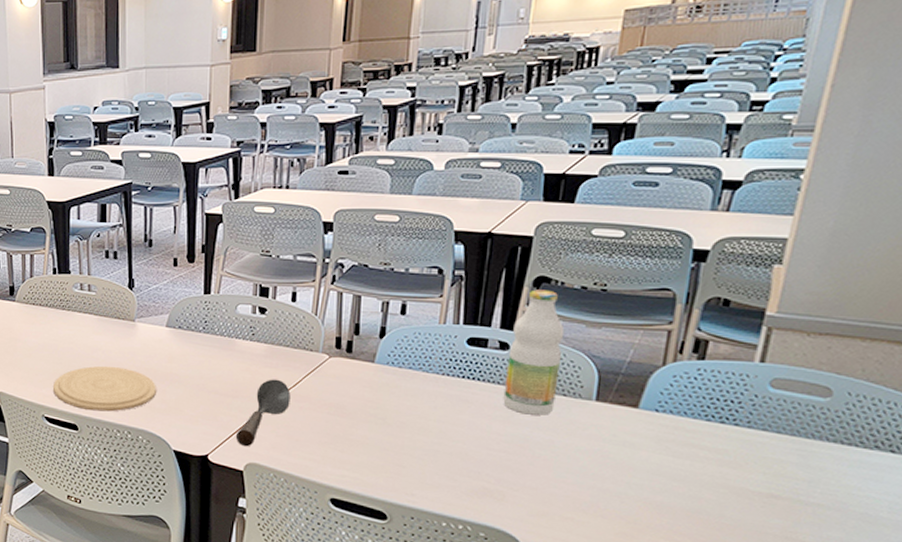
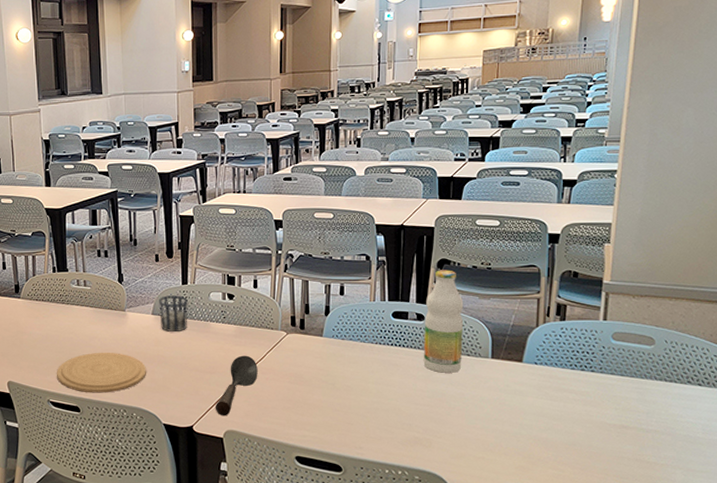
cup: none [175,306,210,348] -> present [159,295,188,332]

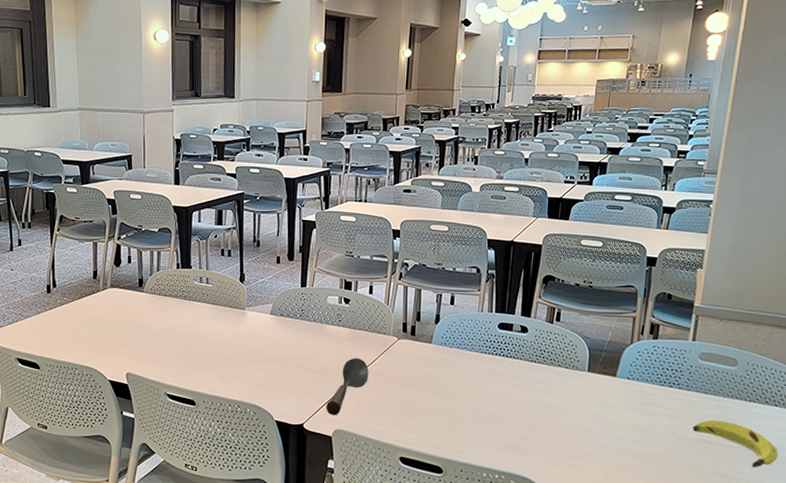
plate: present [57,352,146,393] -> none [175,348,262,388]
cup: present [159,295,188,332] -> none [278,296,306,332]
bottle: present [423,270,464,373] -> none [524,285,565,384]
banana: none [609,403,705,452] -> present [692,420,778,467]

